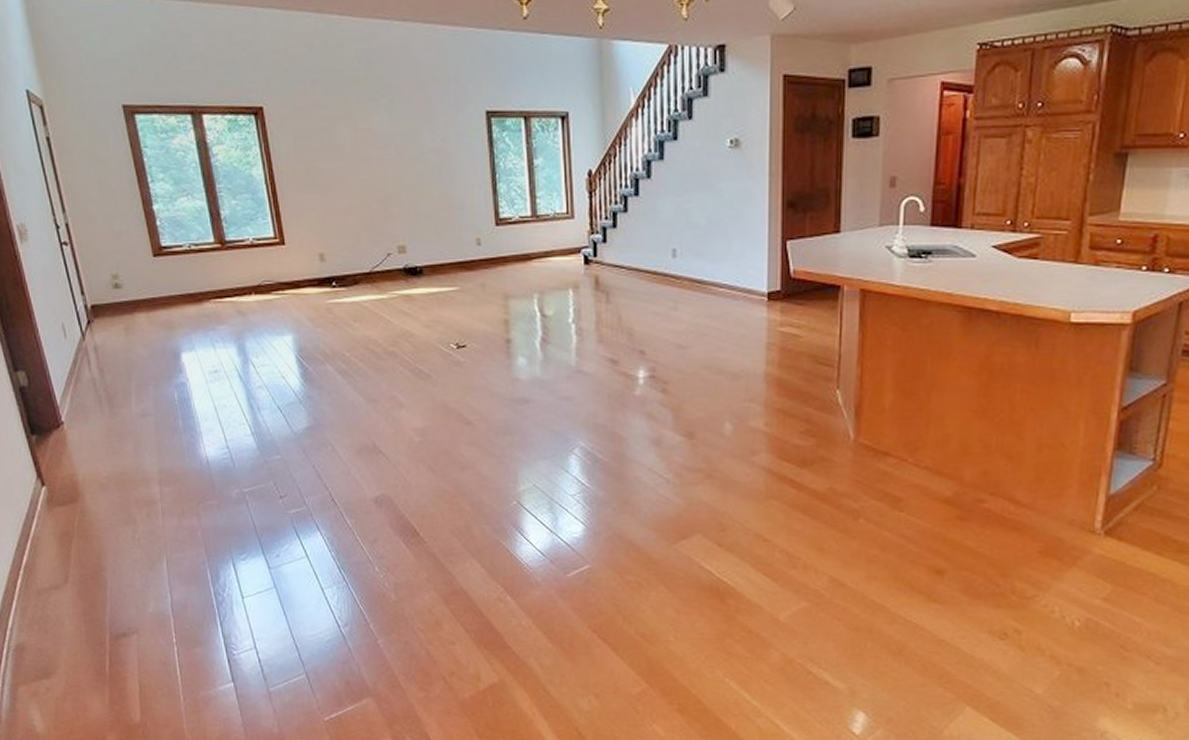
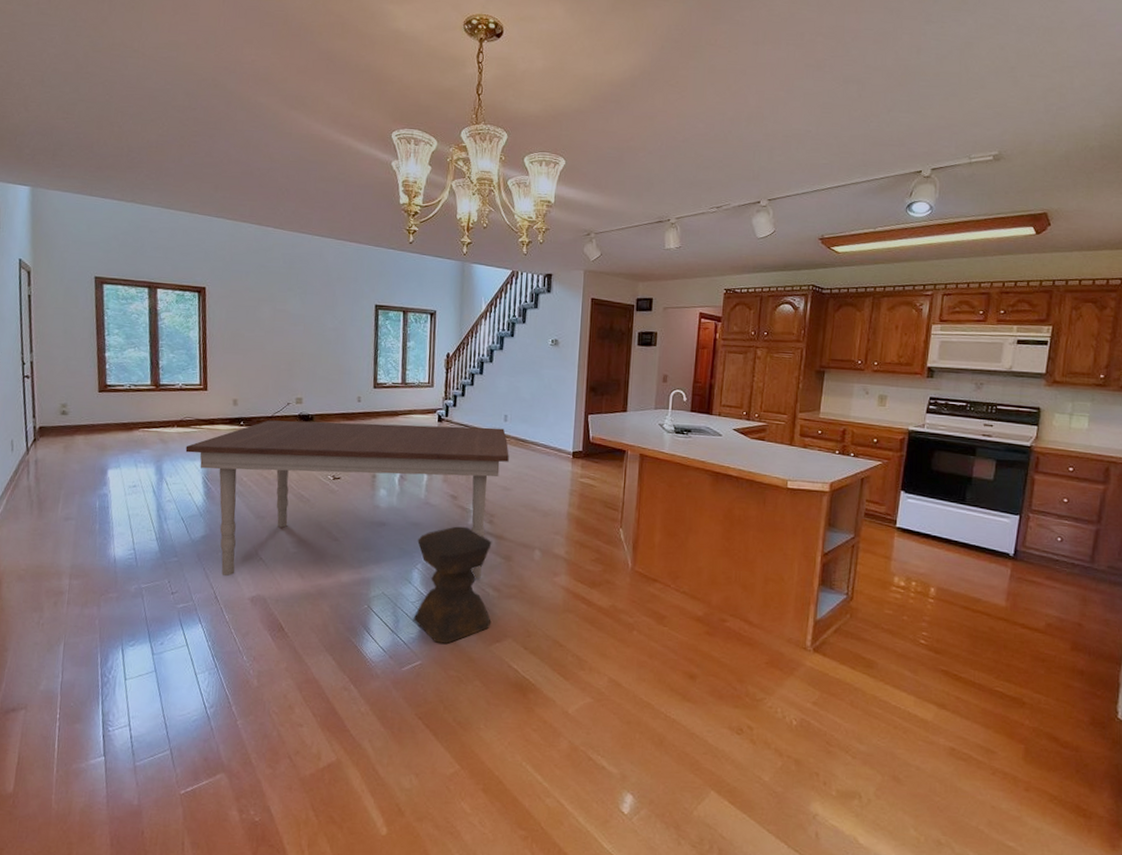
dining table: none [269,267,682,475] -> present [185,420,509,579]
stool: none [572,398,674,543] -> present [413,526,492,644]

